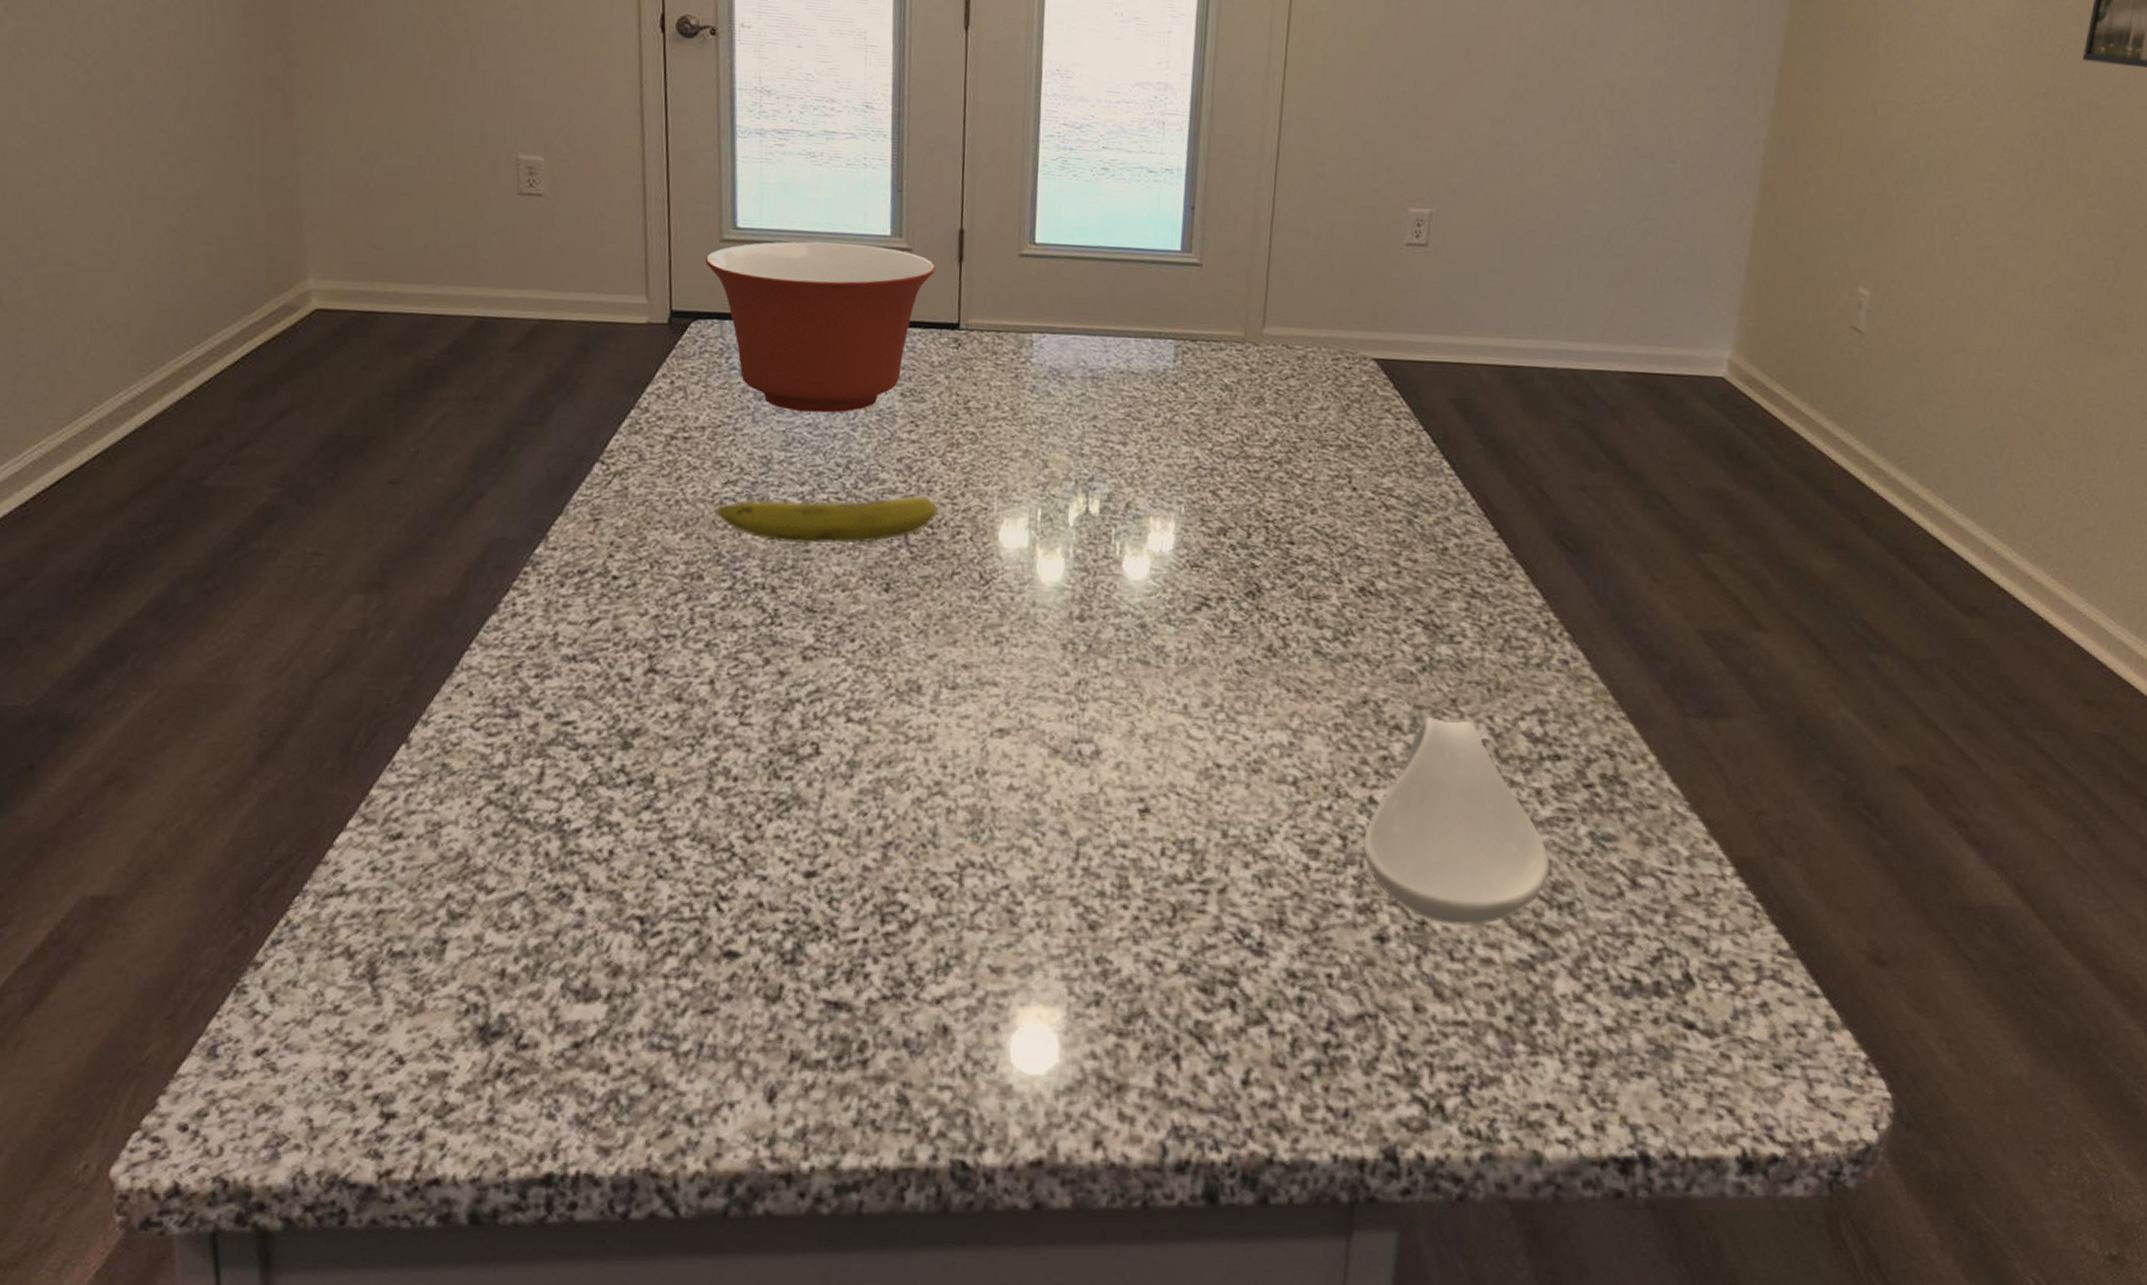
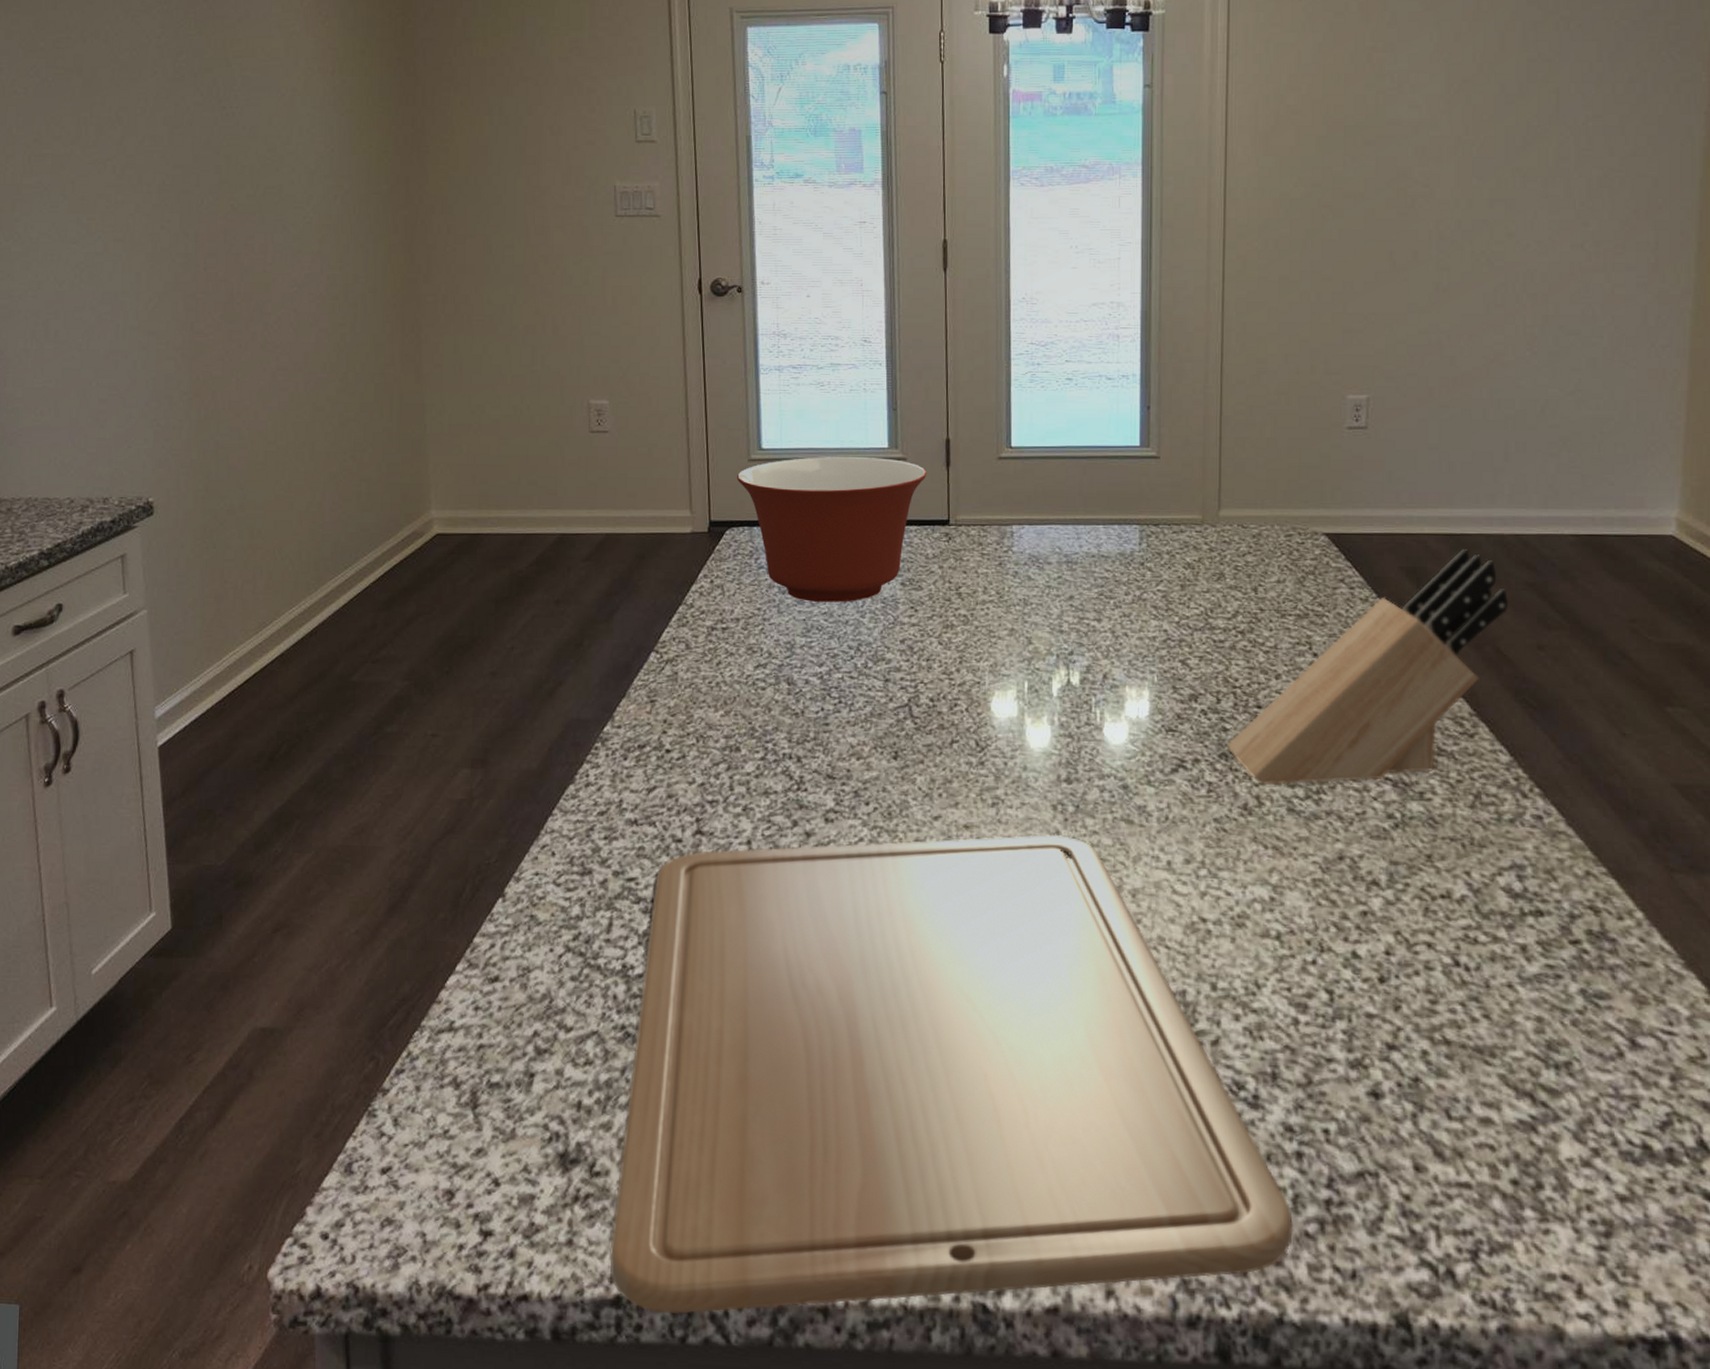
chopping board: none [539,675,1290,1190] -> present [609,834,1293,1315]
fruit: present [715,496,939,545] -> none [749,673,938,718]
knife block: none [1254,382,1556,626] -> present [1227,549,1508,785]
spoon rest: present [1362,716,1551,926] -> none [1349,871,1543,1084]

